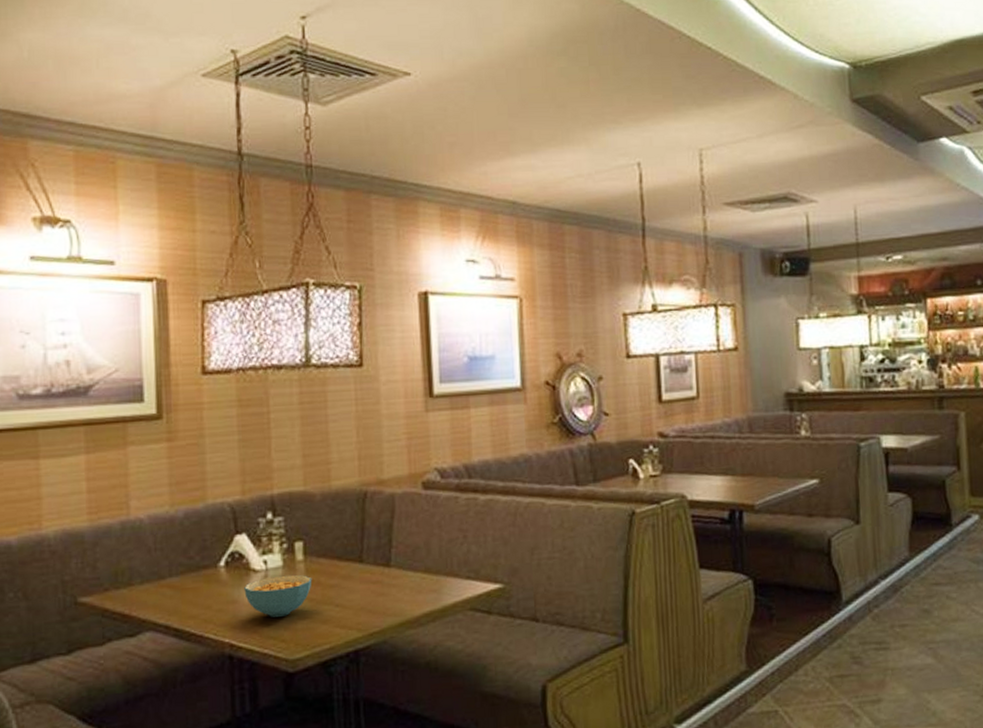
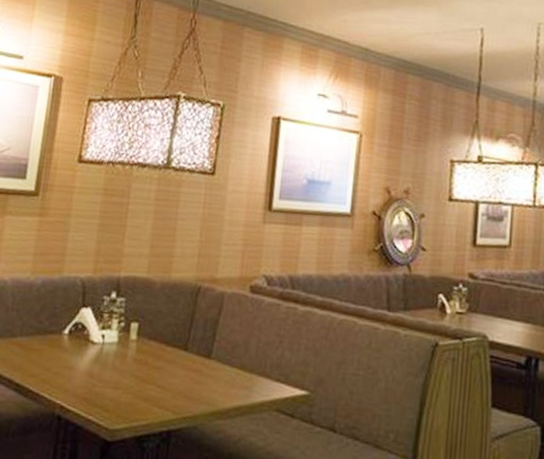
cereal bowl: present [244,574,312,617] -> none [80,350,141,388]

